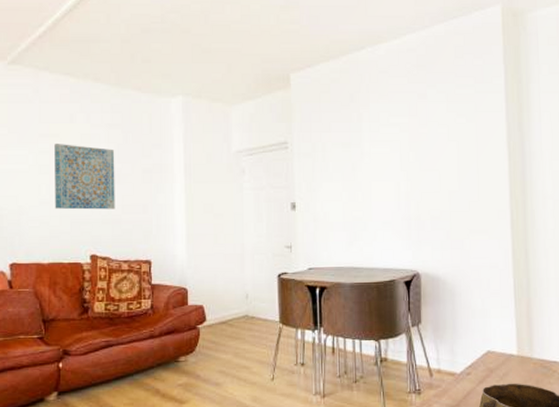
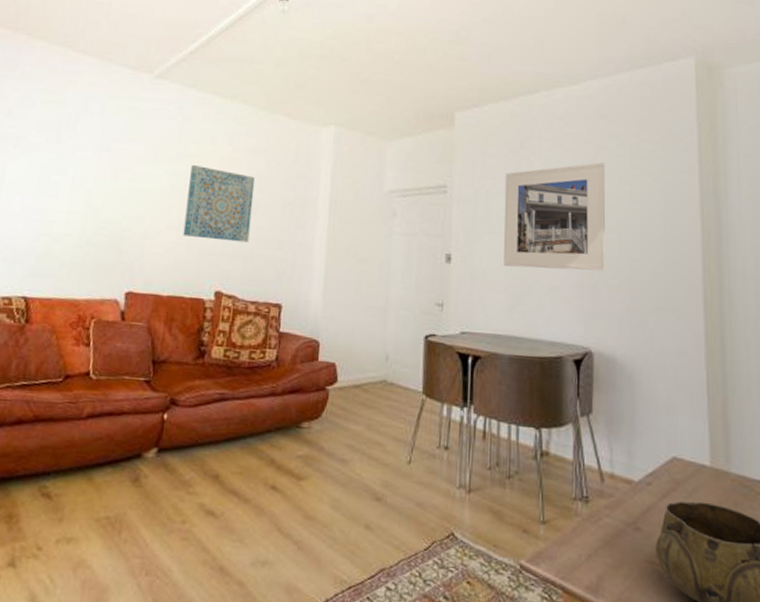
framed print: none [338,109,429,208] -> present [503,162,606,271]

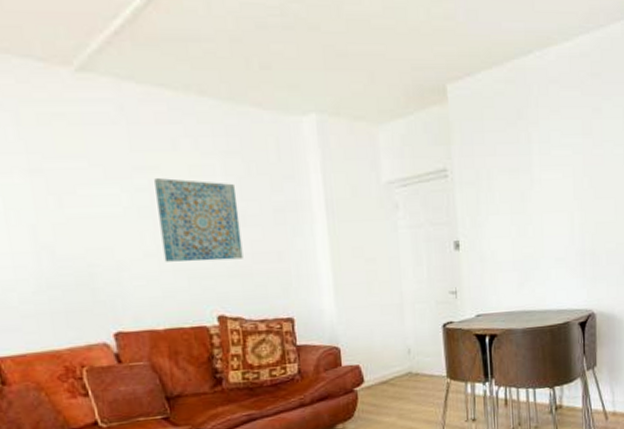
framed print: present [503,162,606,271] -> none [505,127,604,245]

